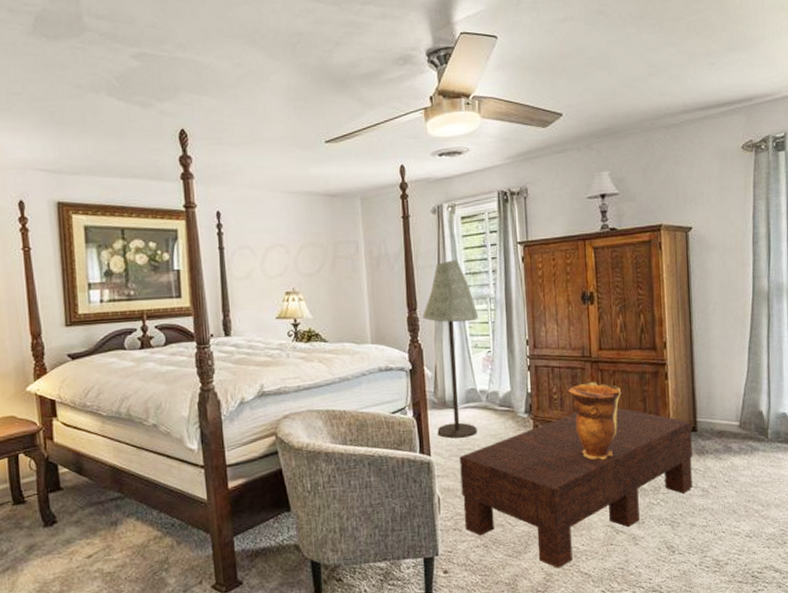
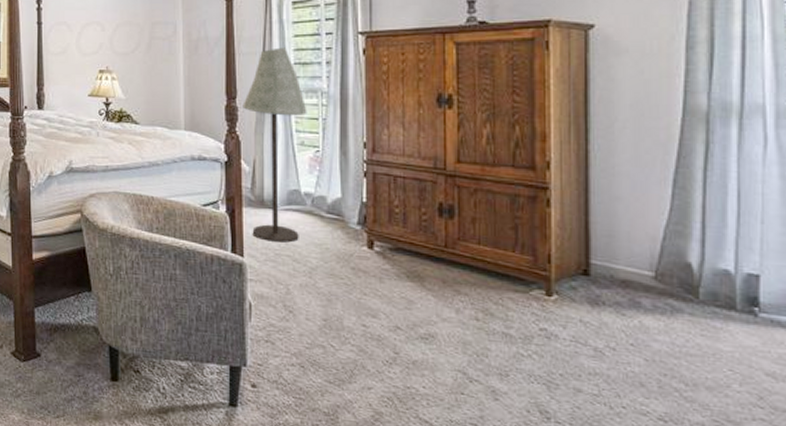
coffee table: present [459,407,693,569] -> none [276,231,581,409]
decorative vase: present [568,382,622,460] -> none [413,199,485,292]

